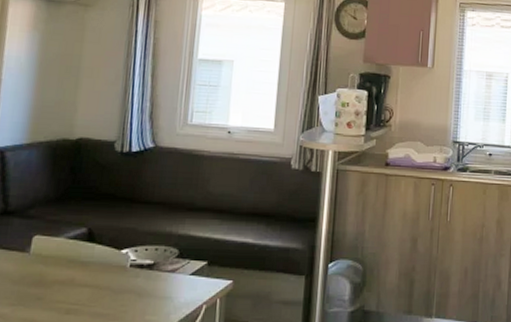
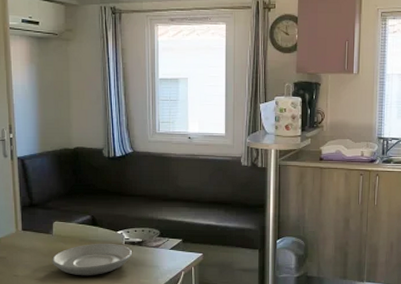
plate: none [22,266,139,312] -> present [51,244,133,276]

